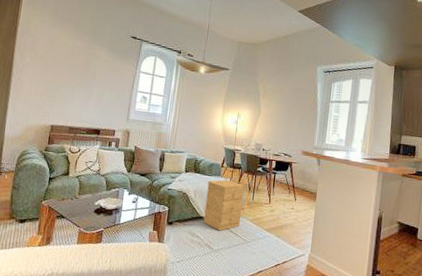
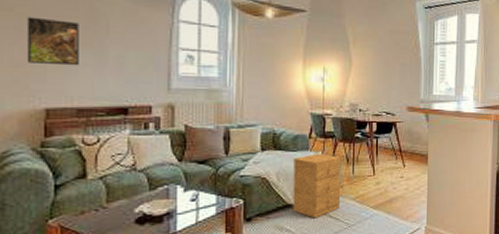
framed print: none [45,64,78,98] -> present [26,16,79,66]

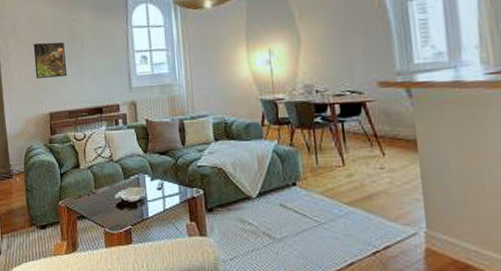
nightstand: present [293,153,342,219] -> none [248,141,306,213]

